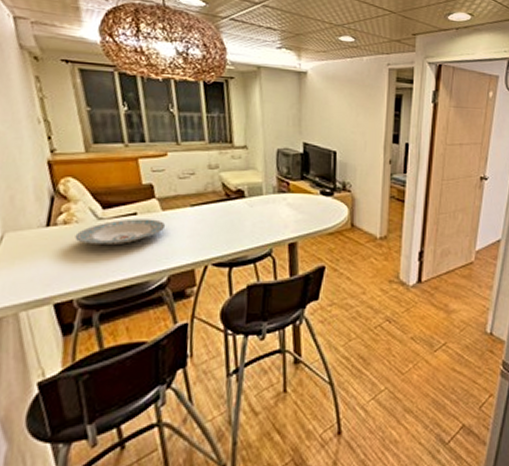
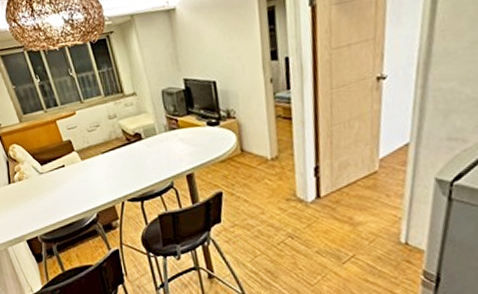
plate: present [75,218,166,244] -> none [28,168,87,194]

